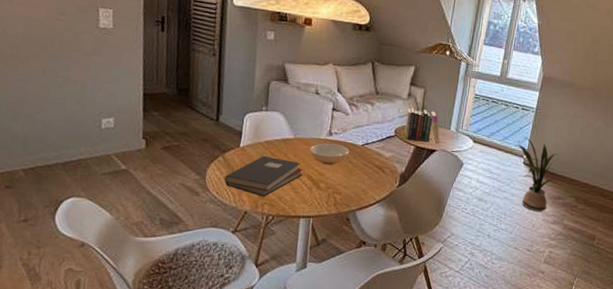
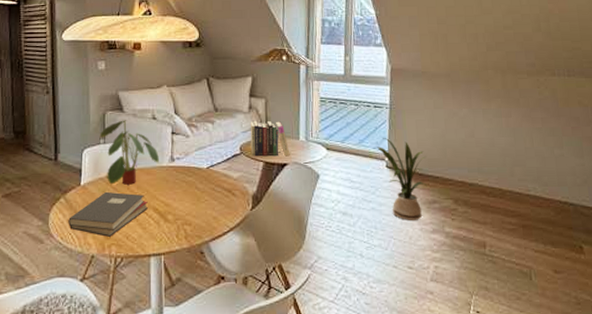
plant: none [262,91,318,152] -> present [99,120,159,185]
bowl: present [310,143,349,165] -> none [153,169,194,194]

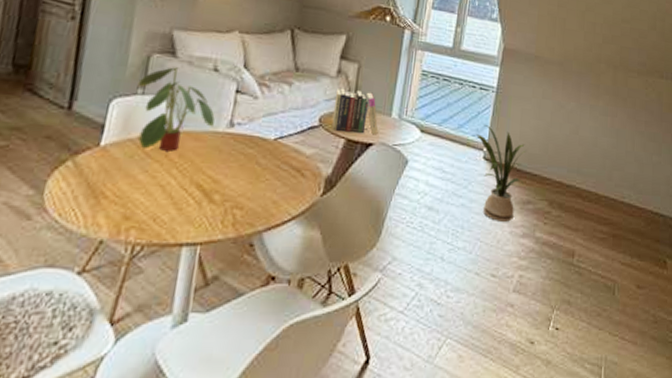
hardback book: present [68,192,148,237] -> none [73,158,190,217]

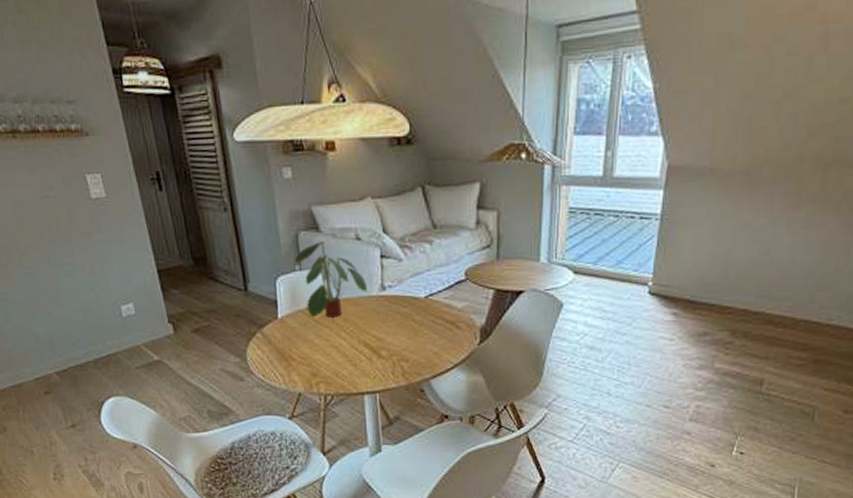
books: present [331,88,379,135] -> none [477,239,528,283]
house plant: present [477,125,526,222] -> none [639,258,700,355]

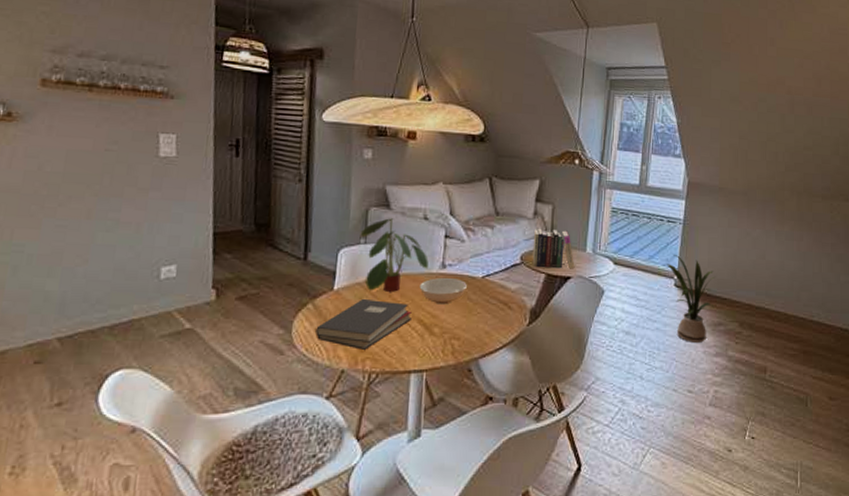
hardback book: none [268,326,357,374] -> present [316,299,412,350]
bowl: none [361,299,410,328] -> present [419,277,467,305]
books: none [477,239,528,283] -> present [532,228,575,269]
house plant: none [639,258,700,355] -> present [667,255,715,343]

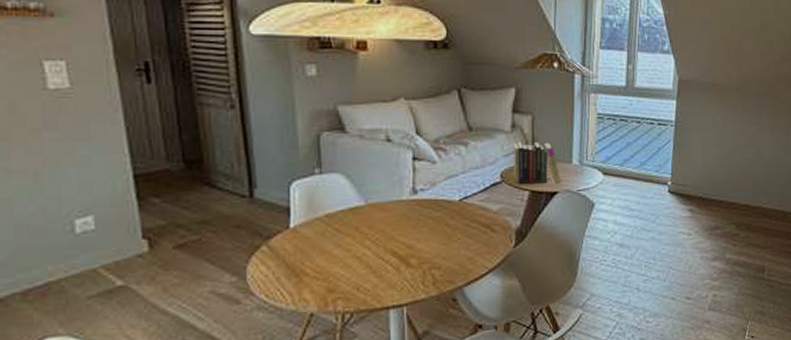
hardback book: present [316,299,412,350] -> none [275,235,384,290]
plant: present [360,218,428,292] -> none [313,143,397,226]
bowl: present [419,277,467,305] -> none [389,203,443,234]
house plant: present [667,255,715,343] -> none [659,160,710,249]

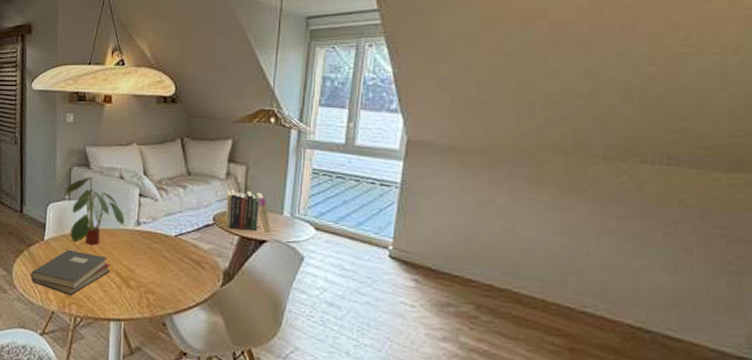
hardback book: none [275,235,384,290] -> present [31,250,110,296]
plant: none [313,143,397,226] -> present [65,177,125,245]

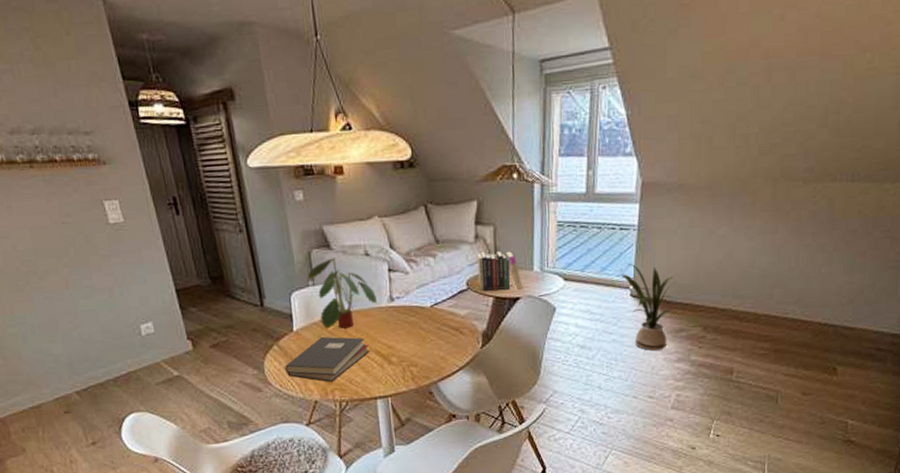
house plant: none [379,222,442,324] -> present [621,264,675,351]

